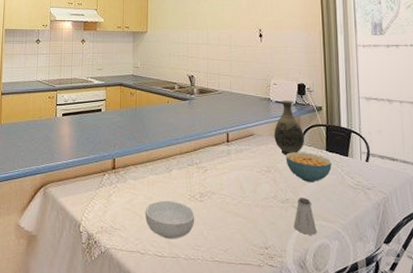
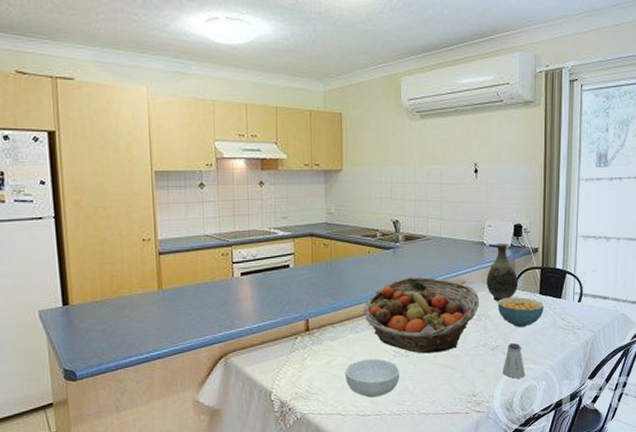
fruit basket: none [162,126,269,201] -> present [363,276,480,354]

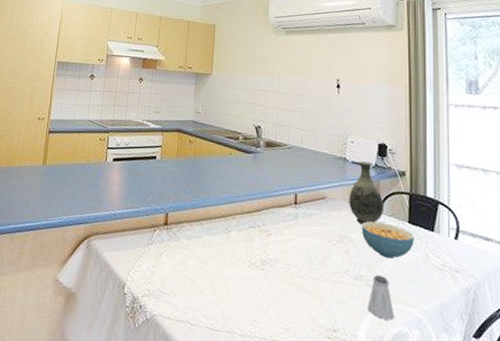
cereal bowl: present [344,358,400,398] -> none [198,265,254,311]
fruit basket: present [363,276,480,354] -> none [221,184,342,272]

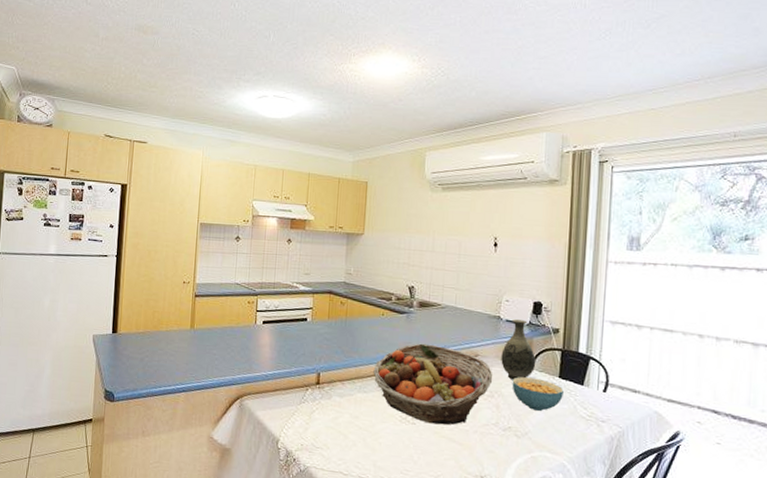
fruit basket: none [221,184,342,272] -> present [373,343,493,425]
saltshaker: present [367,275,395,320] -> none [514,426,540,467]

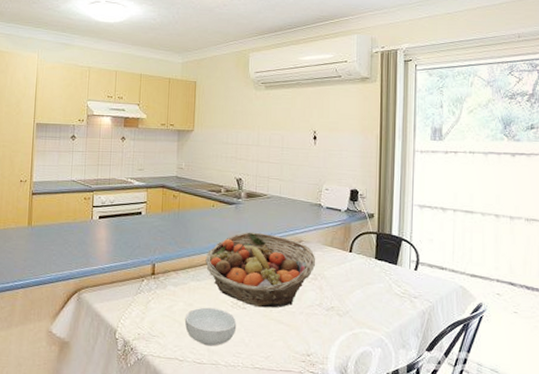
cereal bowl: none [350,420,405,462] -> present [184,307,237,346]
vase: present [501,319,536,380] -> none [323,206,355,263]
cereal bowl: present [512,377,564,411] -> none [333,259,380,290]

